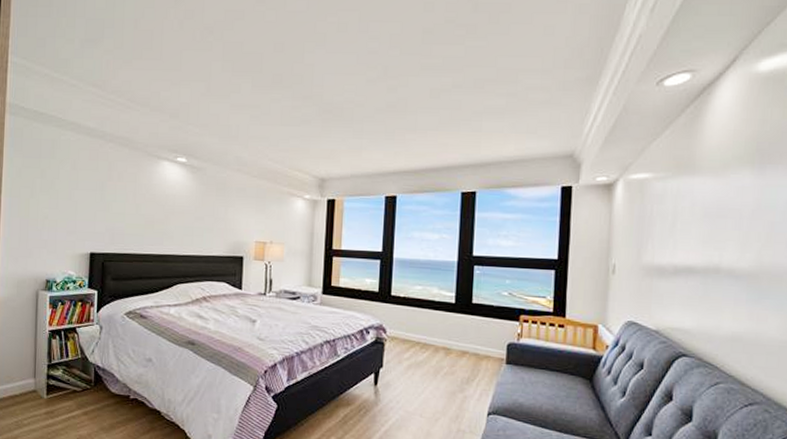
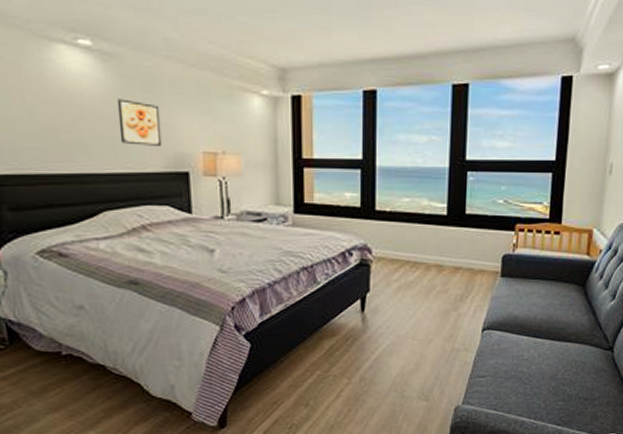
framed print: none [196,200,228,236] -> present [116,98,163,146]

